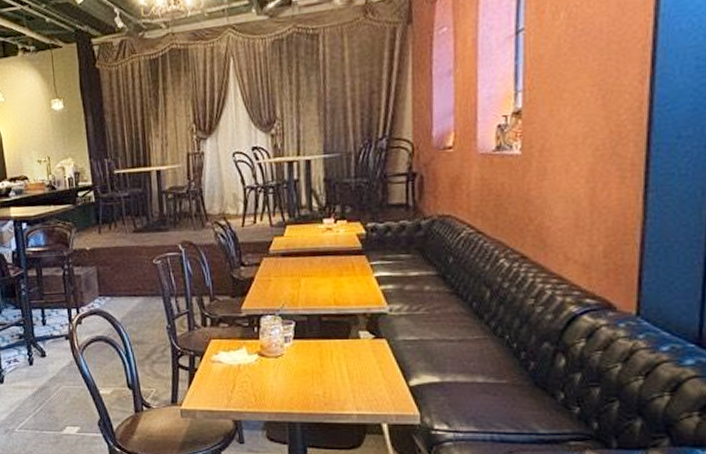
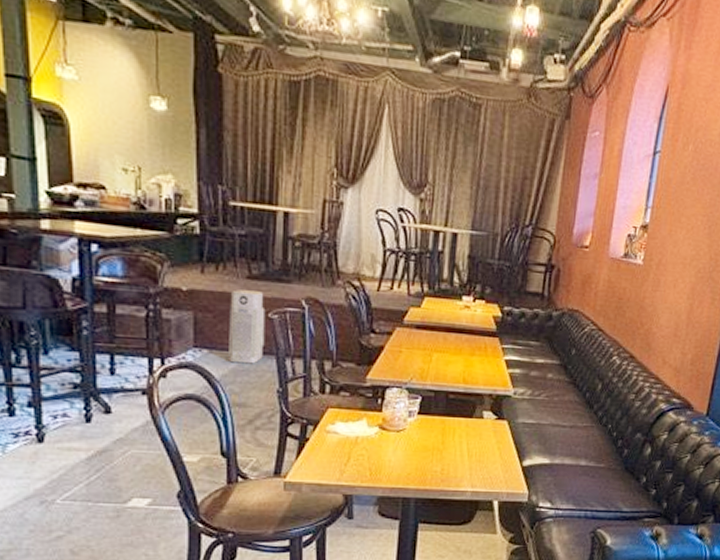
air purifier: none [122,242,153,306] -> present [229,289,266,364]

